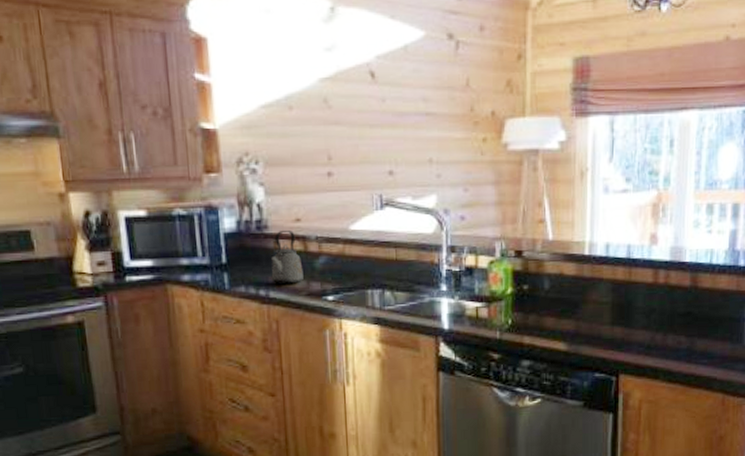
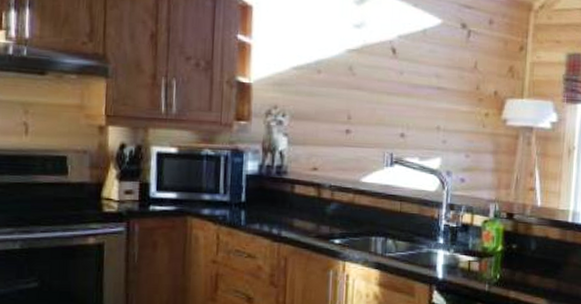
kettle: present [270,231,304,285] -> none [285,177,315,226]

